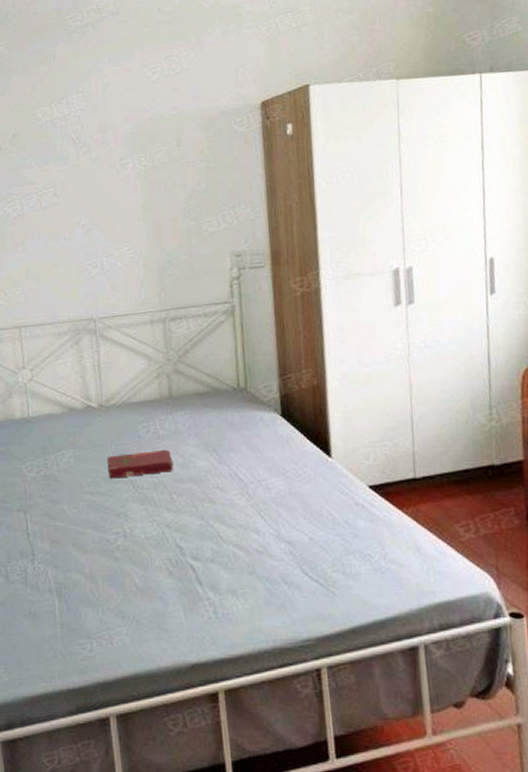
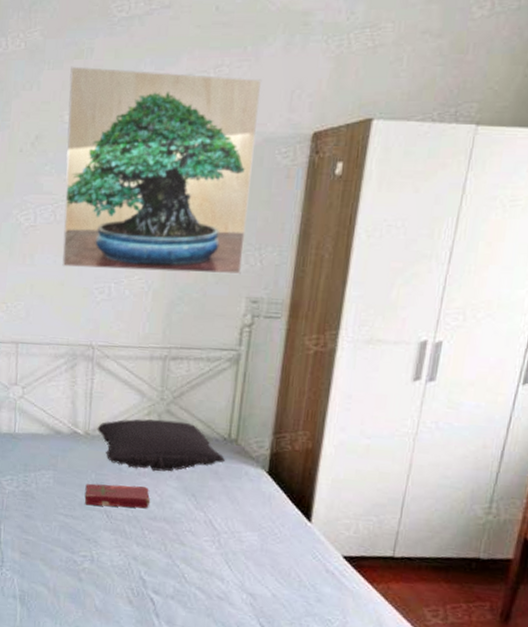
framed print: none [37,63,221,249] -> present [62,66,262,275]
pillow: none [110,379,239,433] -> present [97,419,226,472]

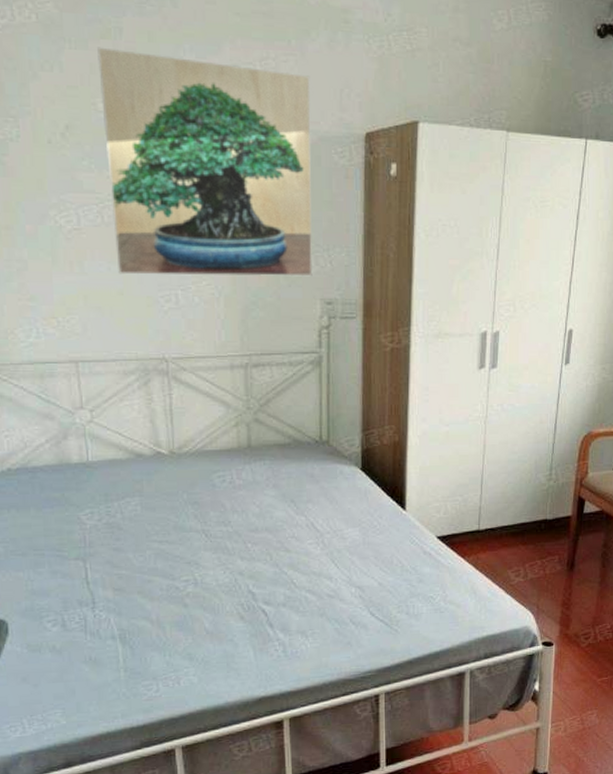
book: present [84,483,151,509] -> none [178,499,250,528]
pillow: present [97,419,226,472] -> none [182,429,320,483]

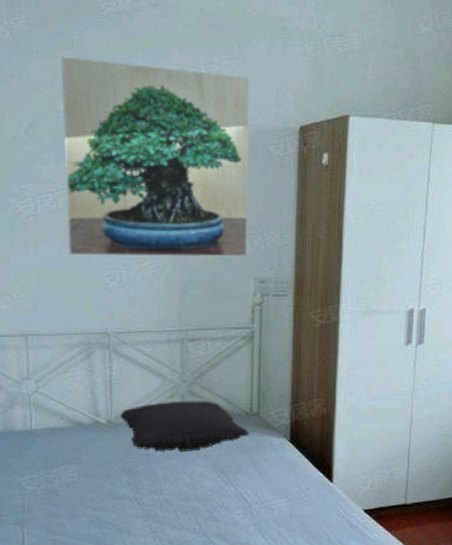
pillow: none [182,429,320,483] -> present [120,401,250,453]

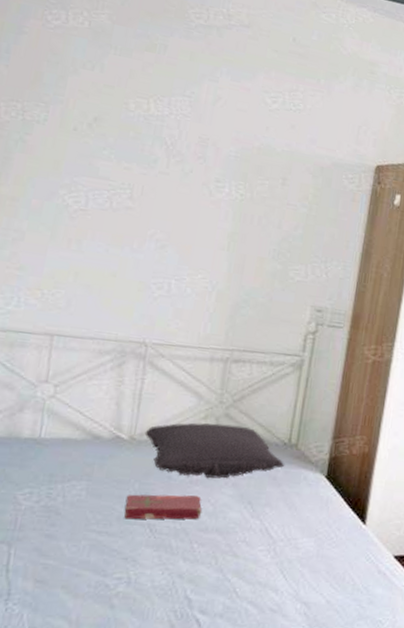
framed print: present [61,56,250,257] -> none [115,57,333,284]
book: none [112,468,181,495] -> present [124,494,203,520]

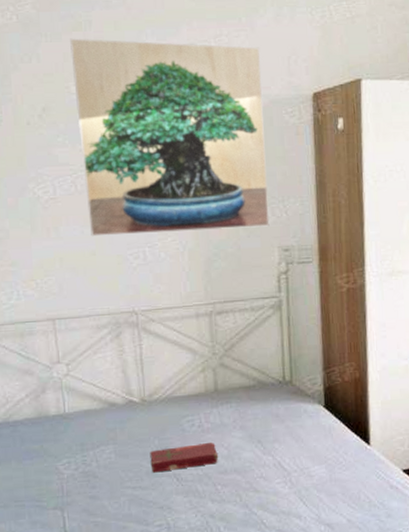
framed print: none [115,57,333,284] -> present [70,38,270,237]
pillow: present [144,422,285,479] -> none [153,372,284,426]

